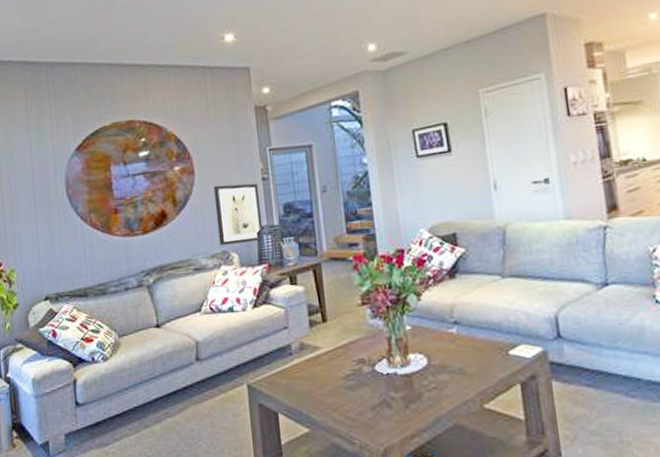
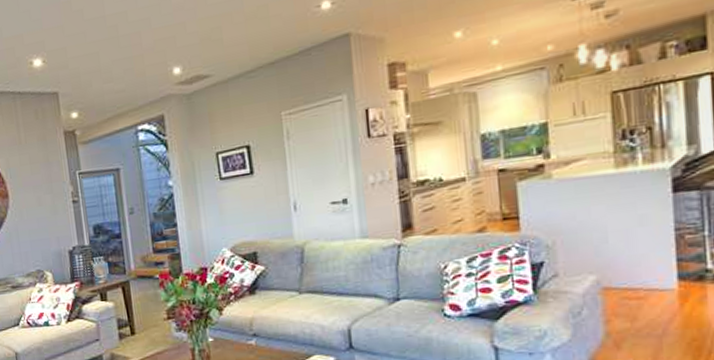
wall art: present [213,183,264,245] -> none [27,205,75,265]

